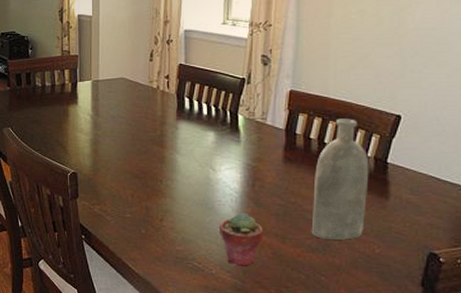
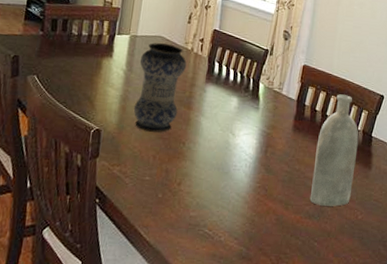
vase: none [105,85,154,173] -> present [133,43,187,133]
potted succulent: present [218,212,263,267] -> none [231,177,271,234]

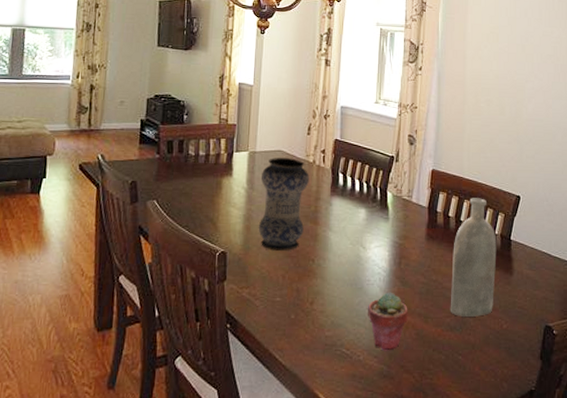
potted succulent: none [231,177,271,234] -> present [367,292,408,351]

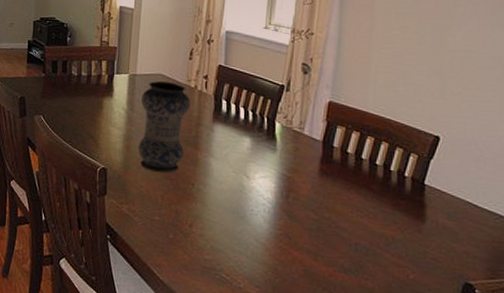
potted succulent: present [367,292,408,351] -> none [249,224,295,283]
bottle: present [450,198,497,317] -> none [344,134,406,262]

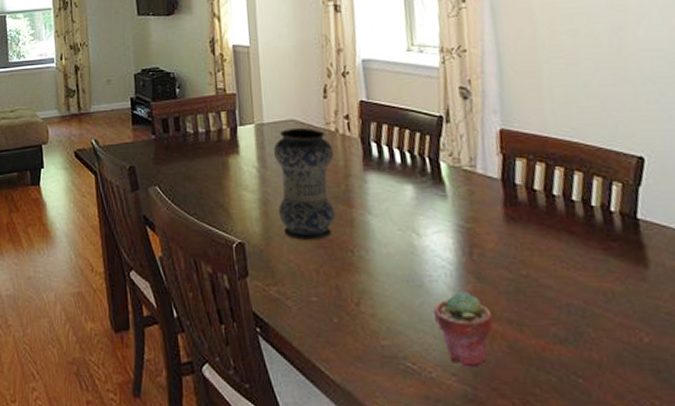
potted succulent: none [249,224,295,283] -> present [432,290,493,368]

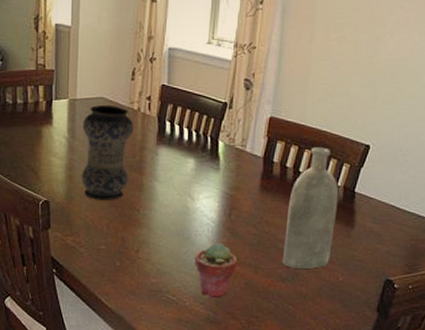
bottle: none [547,163,623,325] -> present [282,147,339,269]

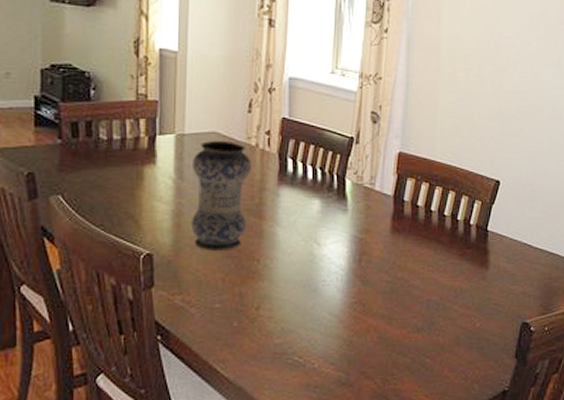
potted succulent: present [194,242,237,299] -> none [322,292,369,357]
bottle: present [282,147,339,269] -> none [417,184,472,316]

